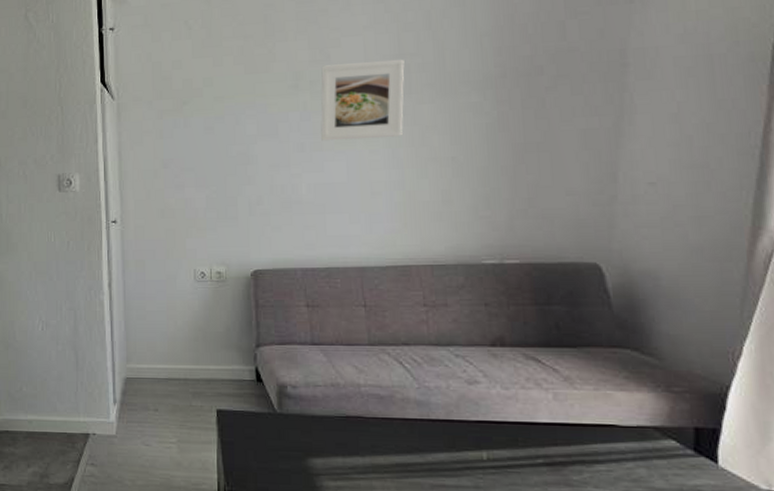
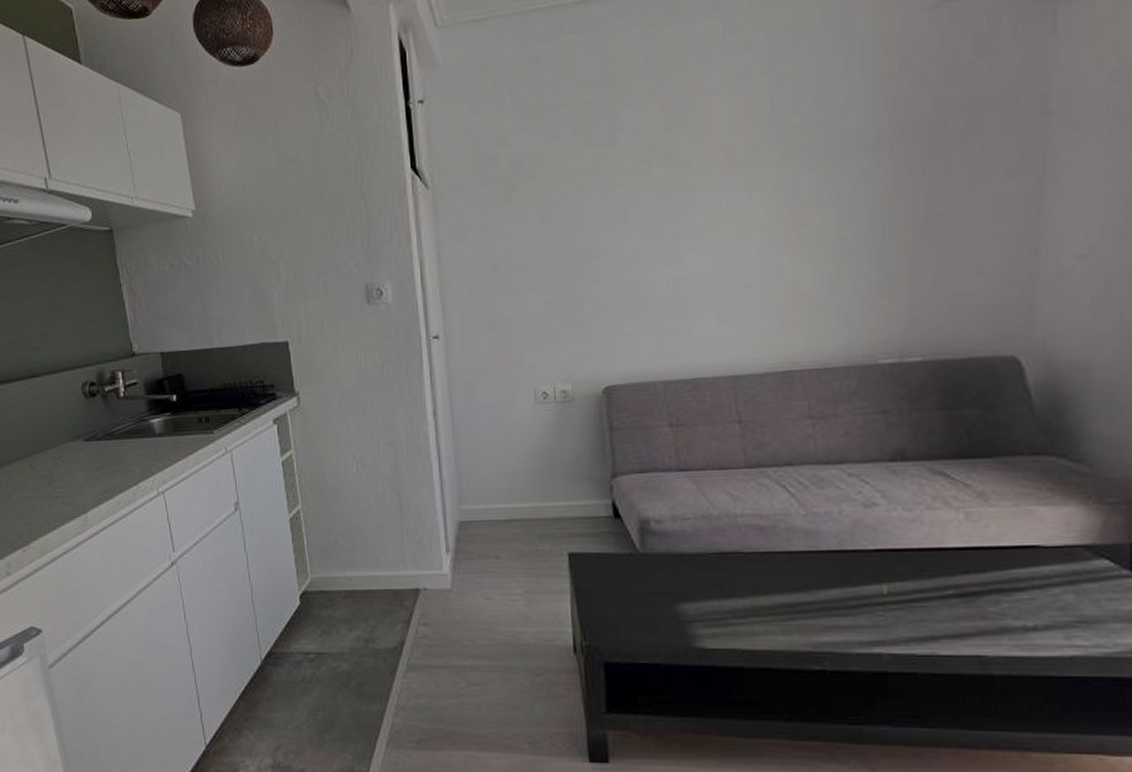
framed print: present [320,59,405,141] -> none [678,119,780,226]

